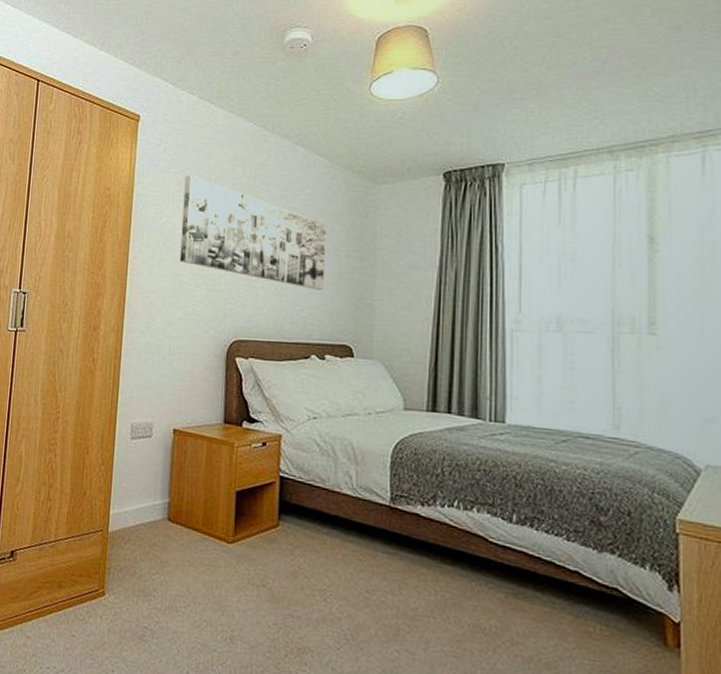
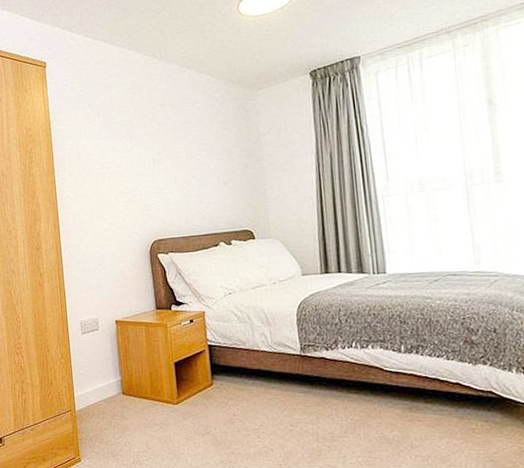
wall art: present [179,175,327,290] -> none [92,107,223,188]

